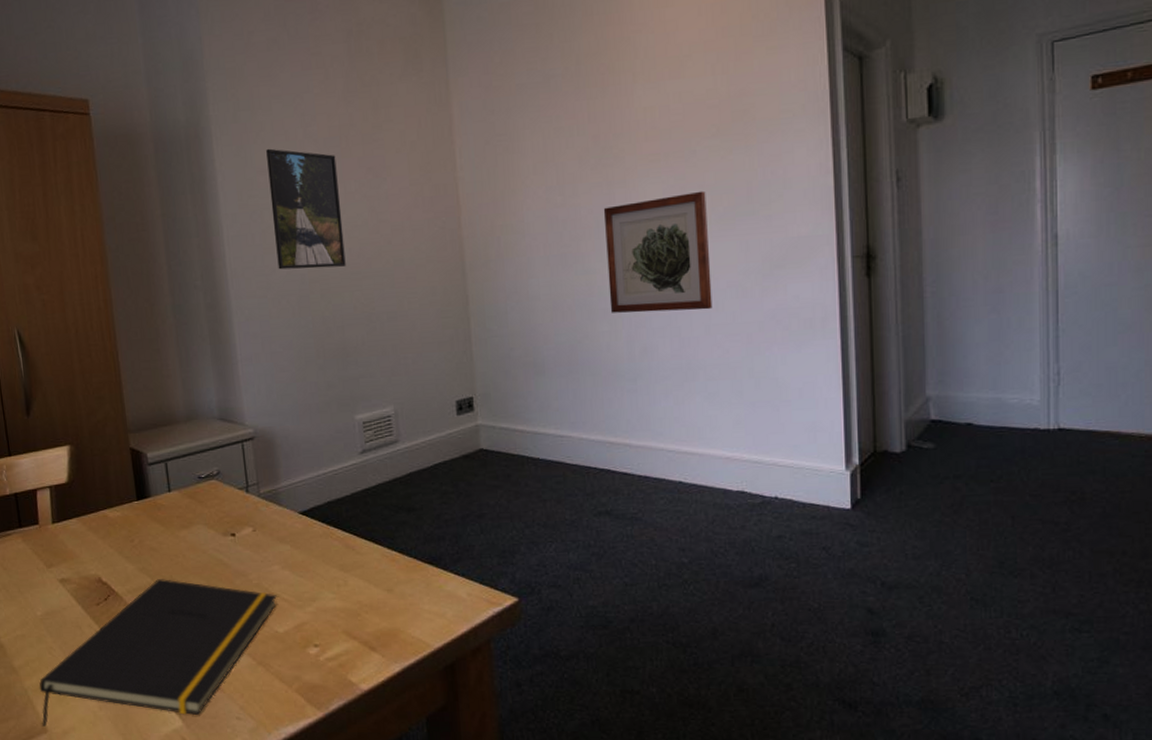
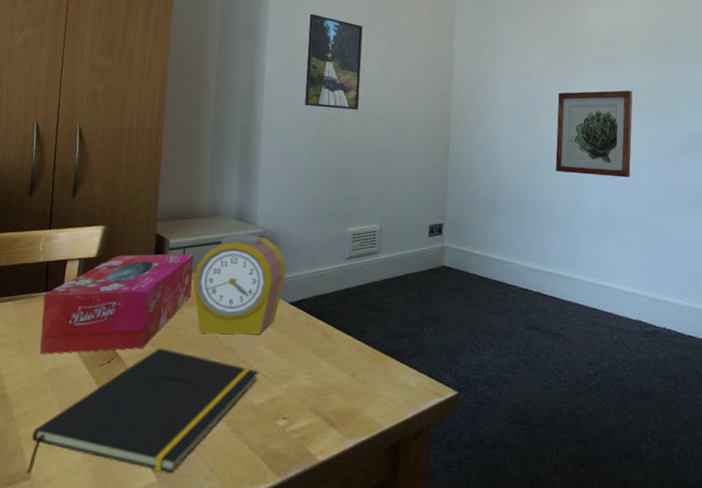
tissue box: none [19,466,184,598] -> present [39,253,194,355]
alarm clock: none [182,436,290,558] -> present [192,233,286,335]

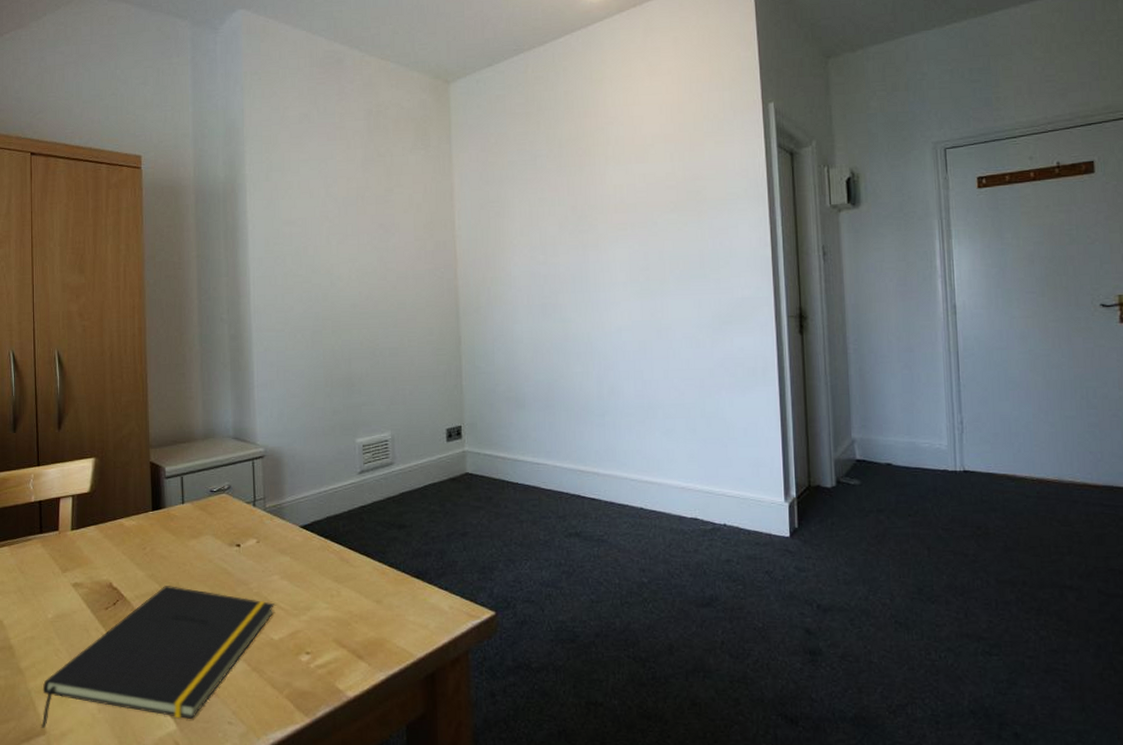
tissue box: present [39,253,194,355] -> none [40,480,194,601]
alarm clock: present [192,233,286,335] -> none [194,454,293,566]
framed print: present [304,13,363,110] -> none [293,204,356,308]
wall art: present [555,90,633,178] -> none [578,256,670,357]

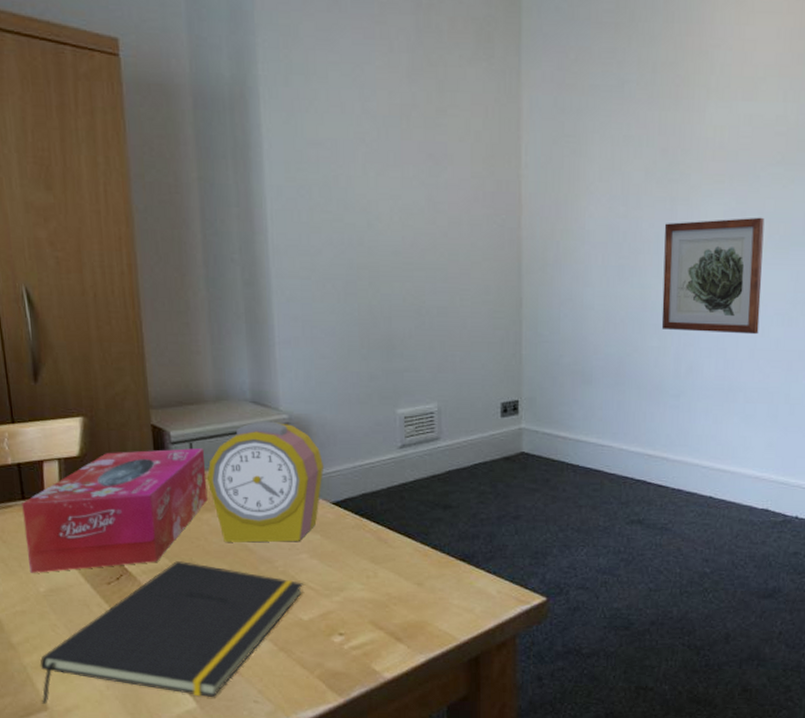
tissue box: none [40,480,194,601] -> present [22,447,208,573]
alarm clock: none [194,454,293,566] -> present [206,421,323,543]
wall art: none [578,256,670,357] -> present [661,217,765,335]

